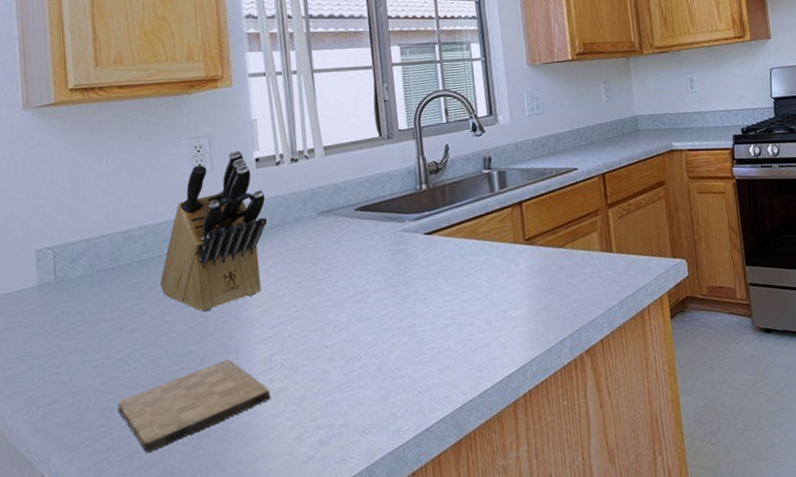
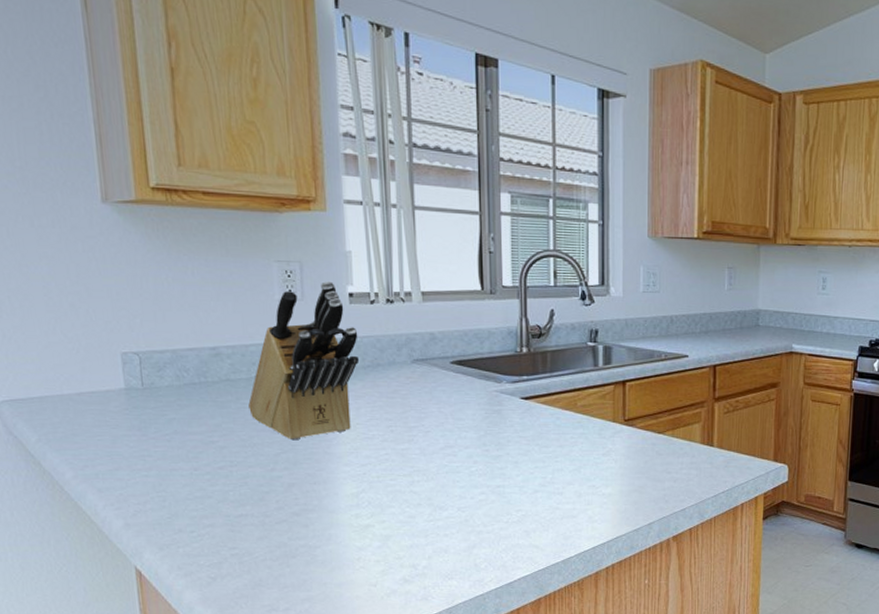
cutting board: present [117,359,271,453] -> none [207,489,357,562]

